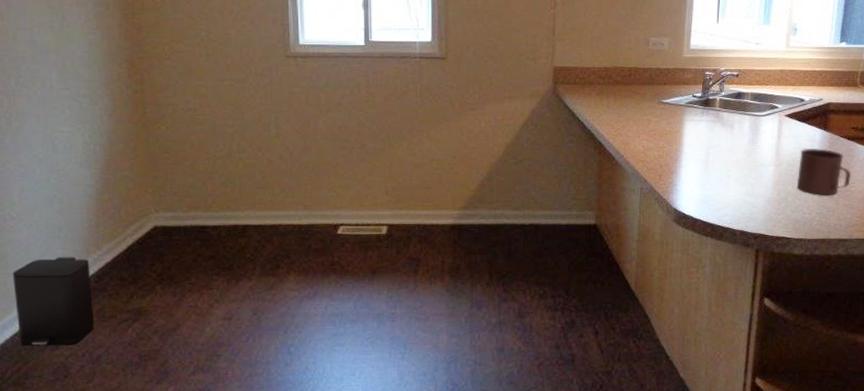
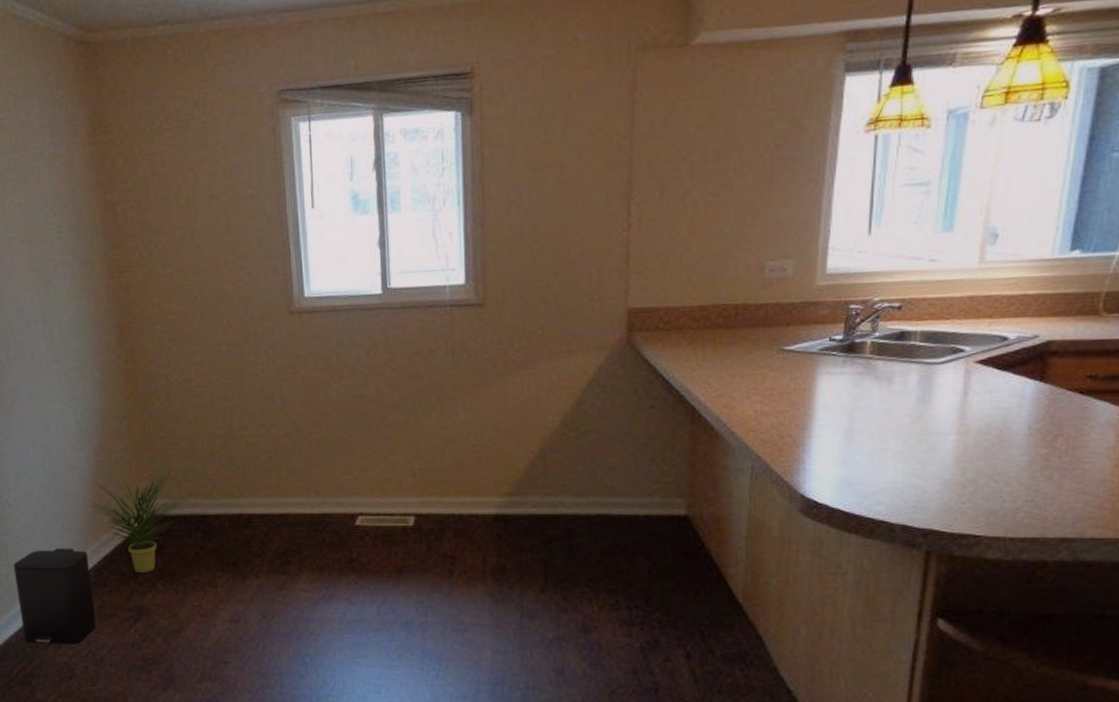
potted plant: none [94,184,188,278] -> present [90,466,187,573]
mug: present [796,148,851,196] -> none [992,408,1084,477]

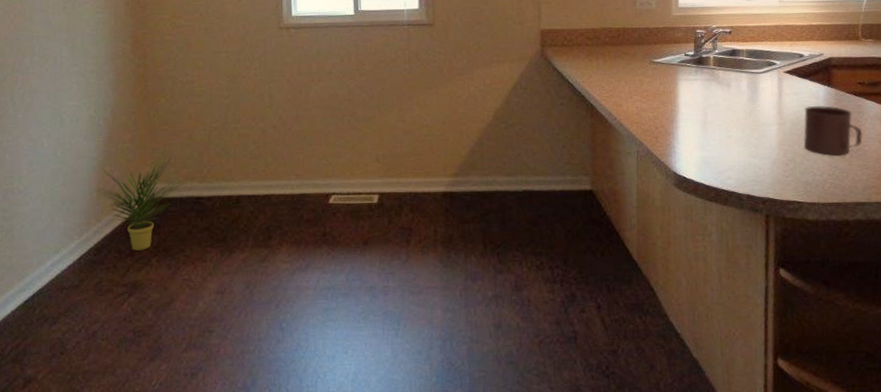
pedal bin: present [13,548,96,645] -> none [17,229,92,321]
mug: none [992,408,1084,477] -> present [803,105,862,157]

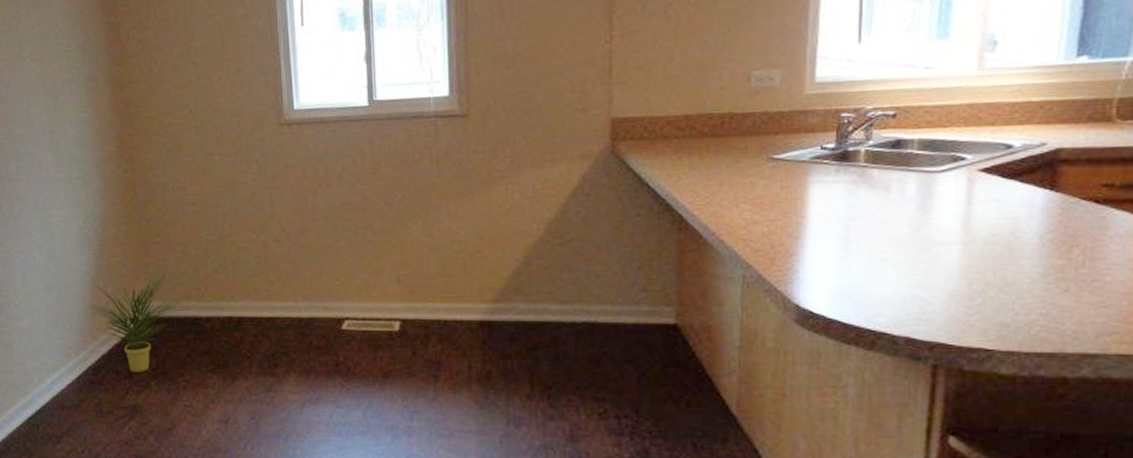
mug: present [803,105,862,157] -> none [1001,217,1102,289]

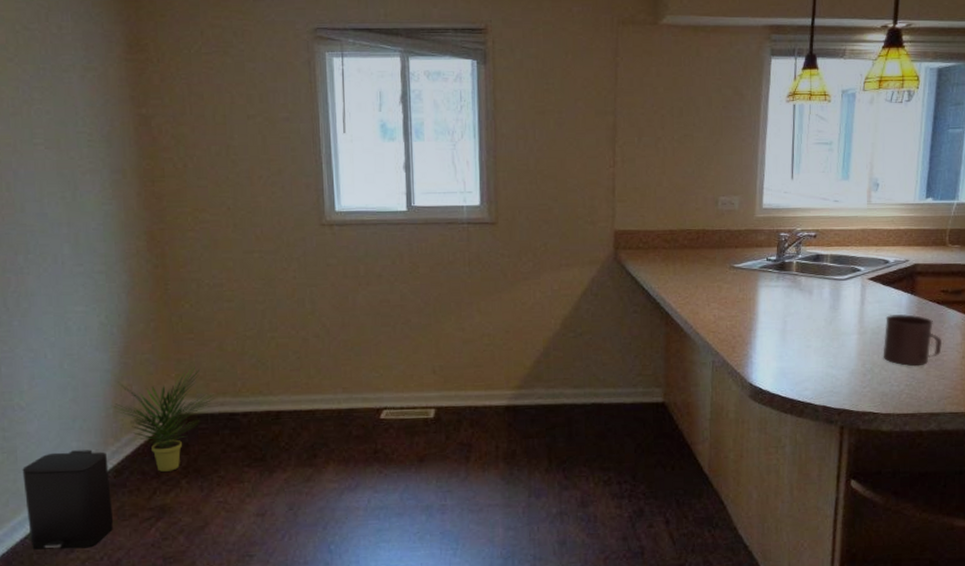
pedal bin: none [17,347,93,440] -> present [22,449,114,550]
mug: none [1001,217,1102,289] -> present [883,314,942,367]

